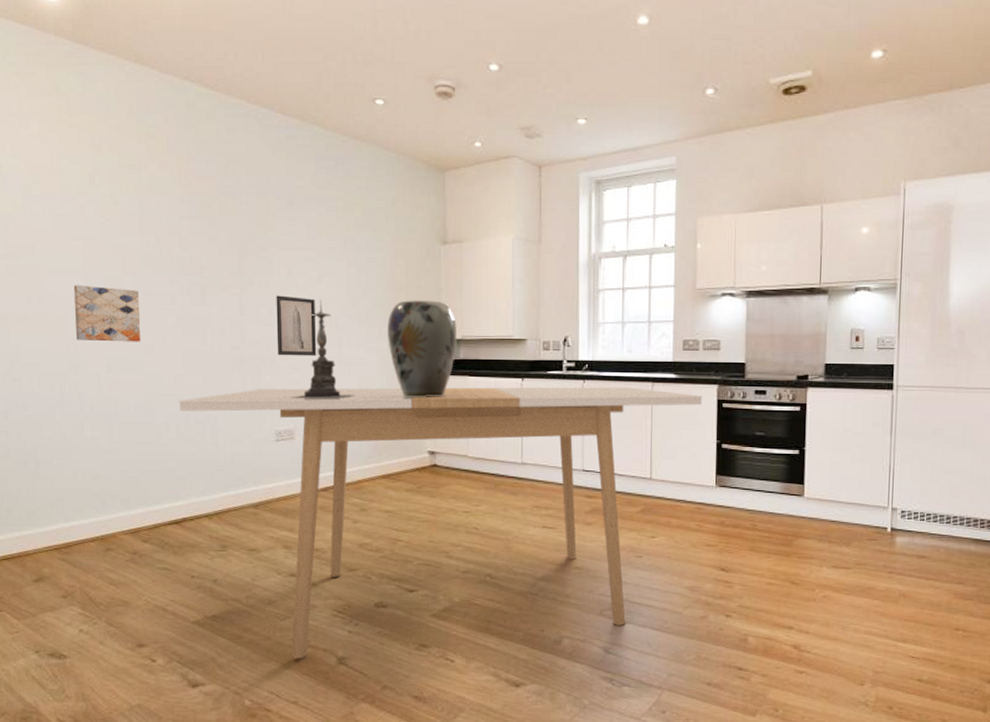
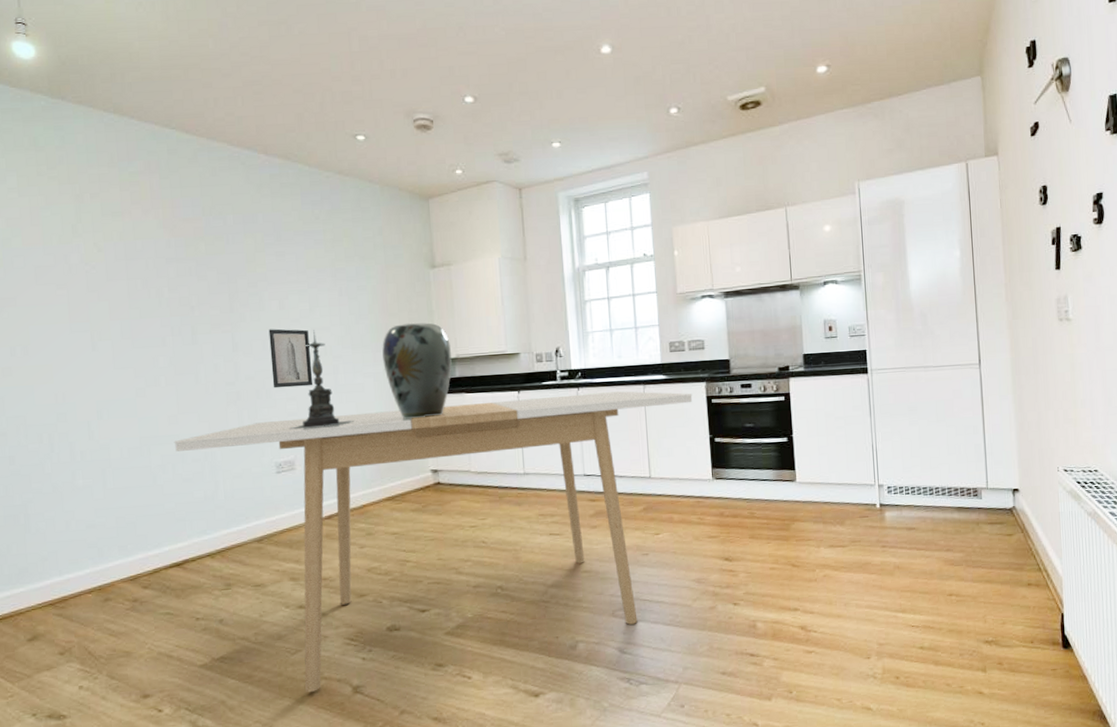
wall art: present [73,285,141,342] -> none [59,333,132,389]

